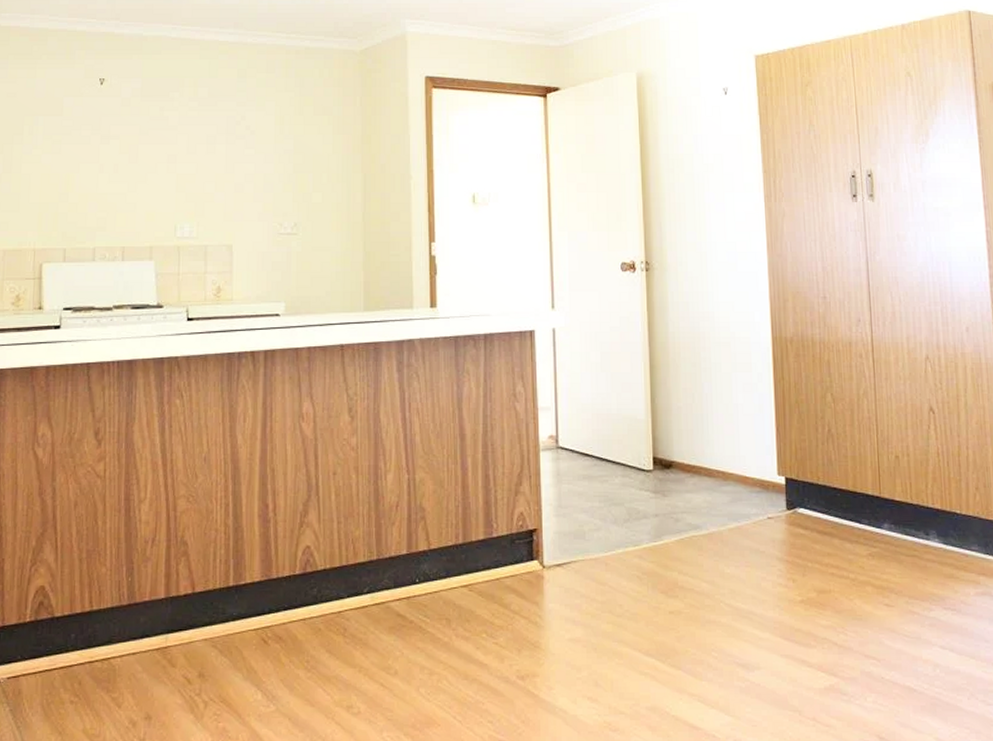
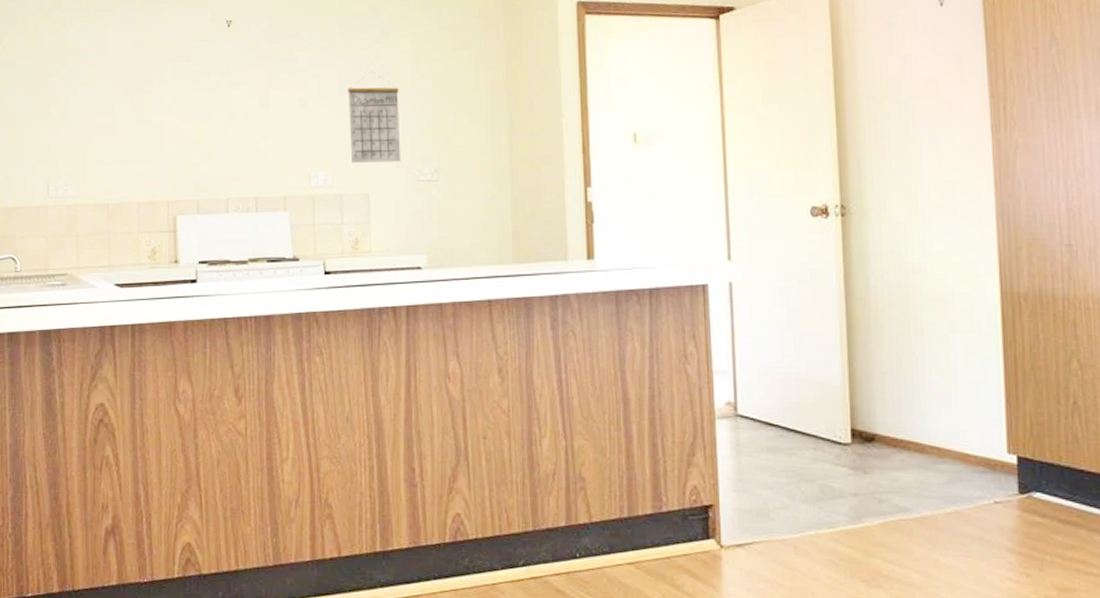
calendar: none [215,131,263,216] -> present [348,71,401,163]

